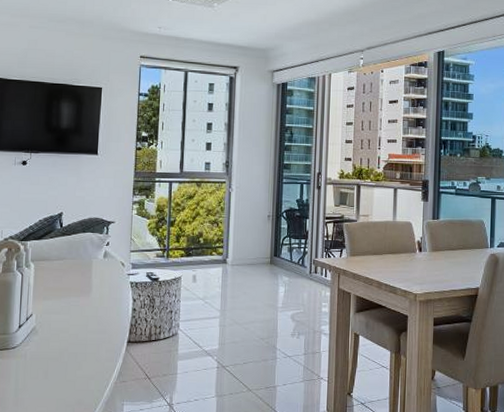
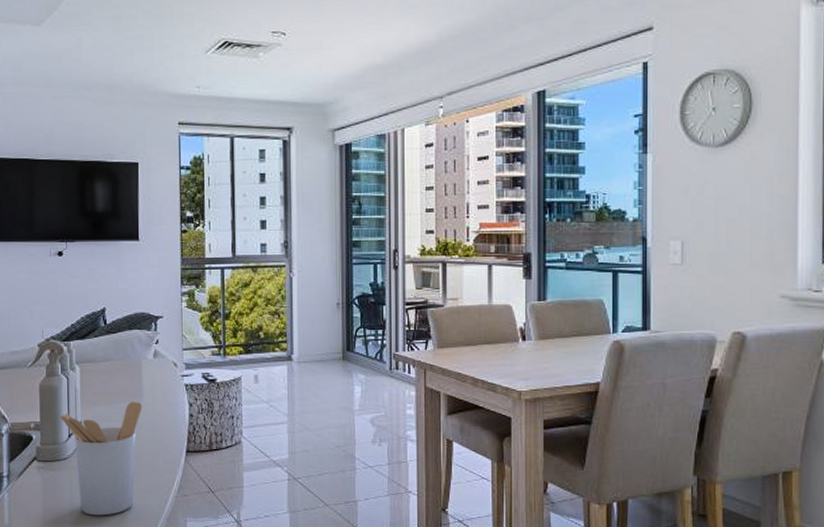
utensil holder: none [13,296,90,400] -> present [61,401,143,516]

